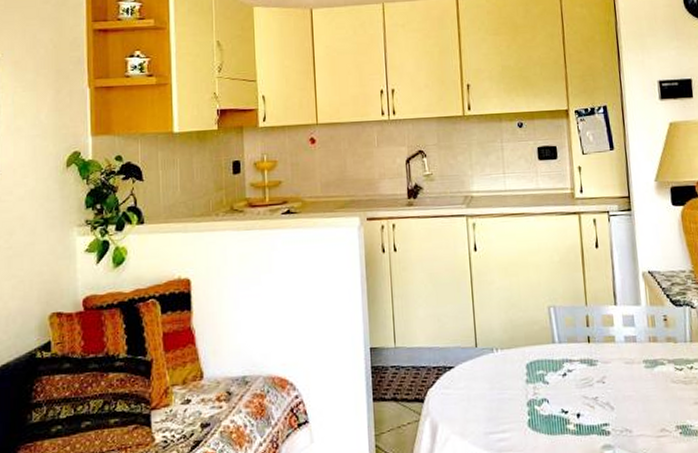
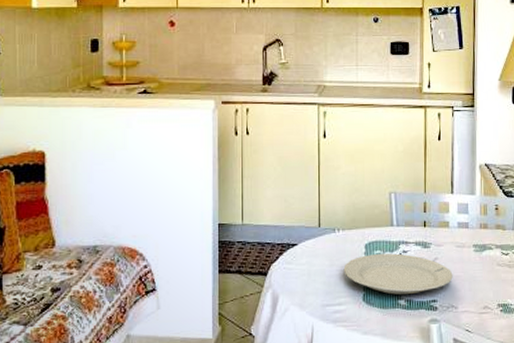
plate: none [505,373,624,419] -> present [343,253,453,295]

